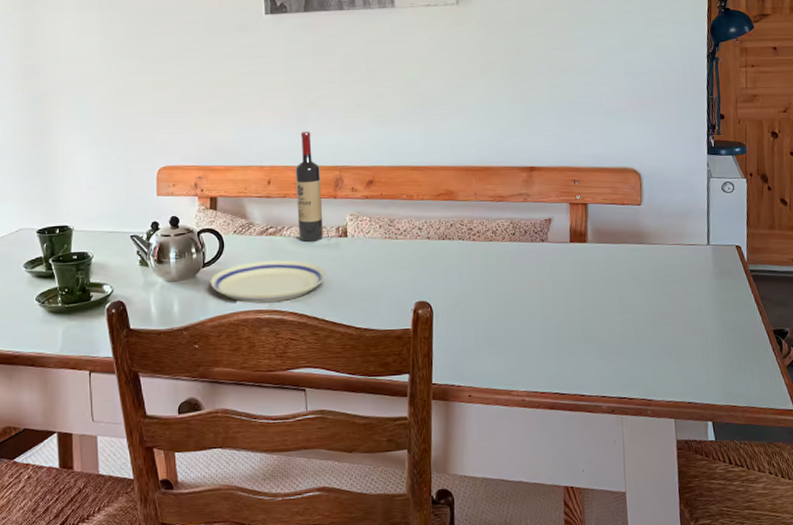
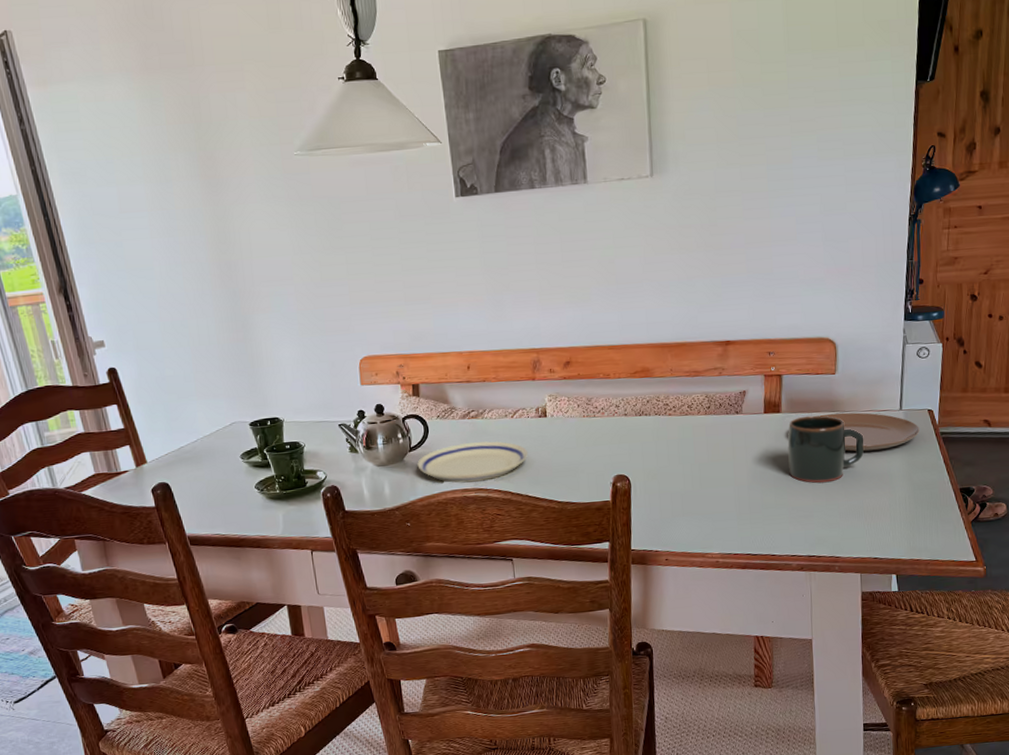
wine bottle: present [295,131,324,242] -> none [494,315,524,423]
mug: none [594,246,673,319] -> present [787,415,864,484]
plate: none [626,245,729,287] -> present [819,412,920,452]

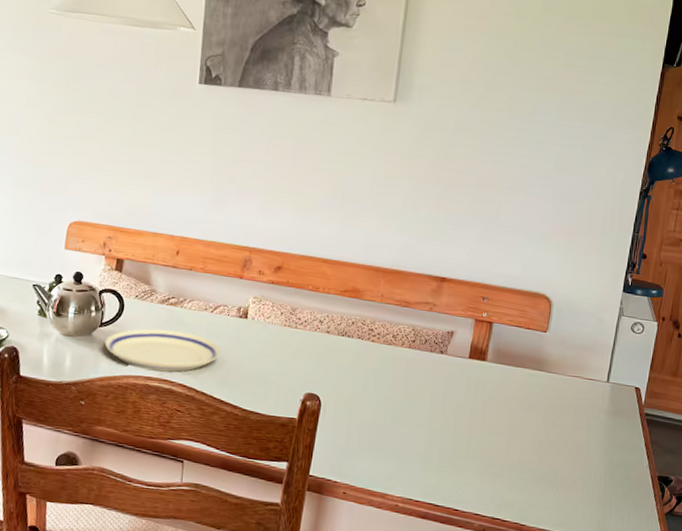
mug: present [787,415,864,484] -> none [485,369,567,444]
plate: present [819,412,920,452] -> none [524,371,624,420]

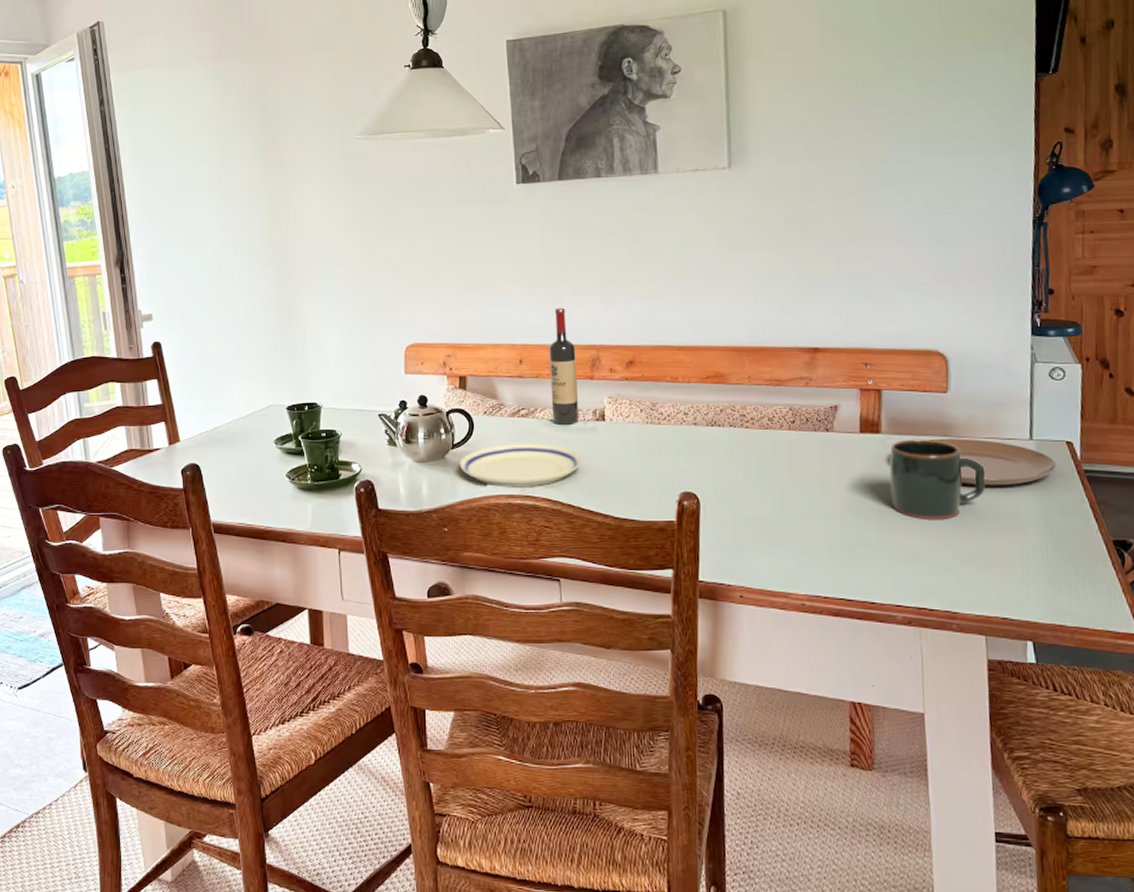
wine bottle: none [199,207,231,318] -> present [549,307,580,425]
mug: none [485,369,567,444] -> present [889,439,986,521]
plate: none [524,371,624,420] -> present [928,438,1057,486]

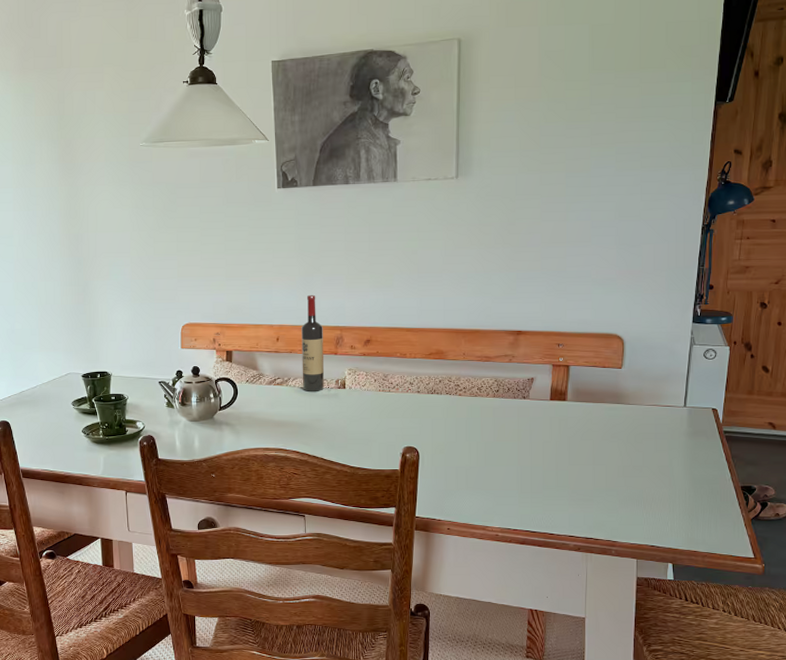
plate: present [459,443,583,489] -> none [225,407,326,443]
mug: present [889,439,986,521] -> none [571,405,647,470]
plate: present [928,438,1057,486] -> none [604,405,703,443]

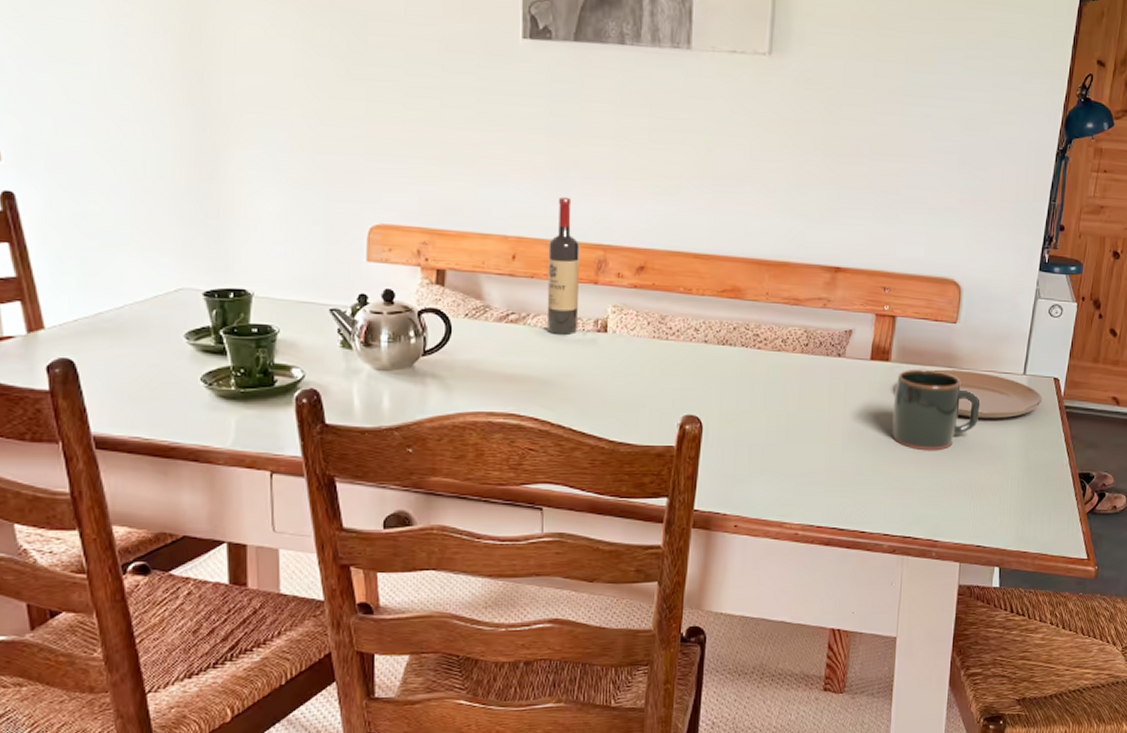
mug: none [571,405,647,470] -> present [892,369,981,451]
plate: none [604,405,703,443] -> present [933,369,1043,419]

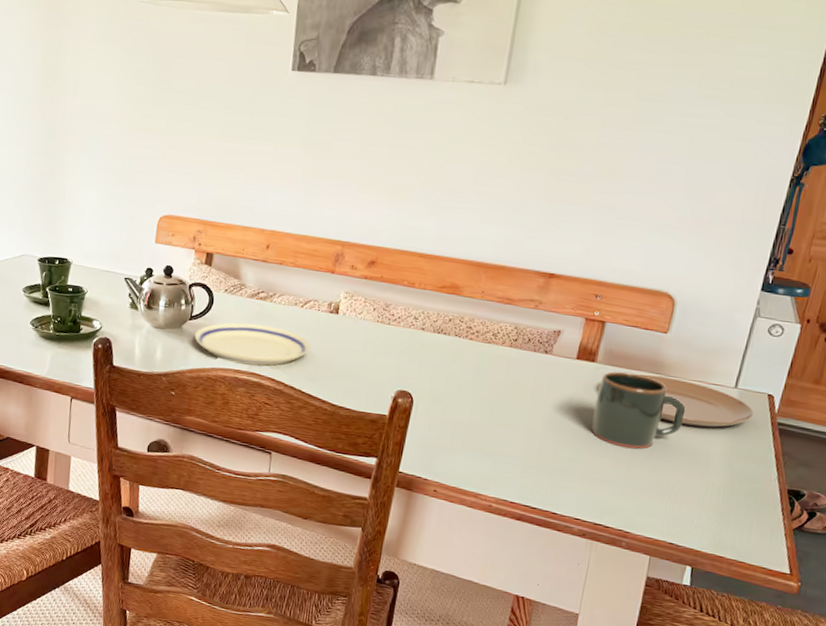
plate: none [431,353,579,406] -> present [194,322,311,366]
wine bottle: present [546,196,580,335] -> none [289,199,322,313]

